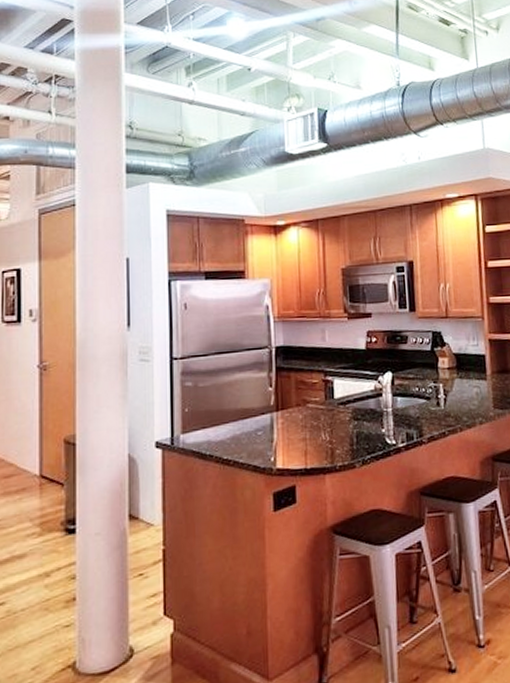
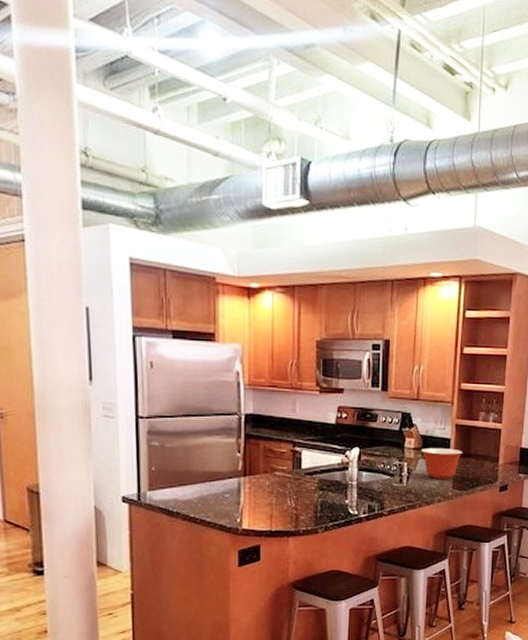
mixing bowl: none [456,365,501,400] -> present [421,448,464,480]

